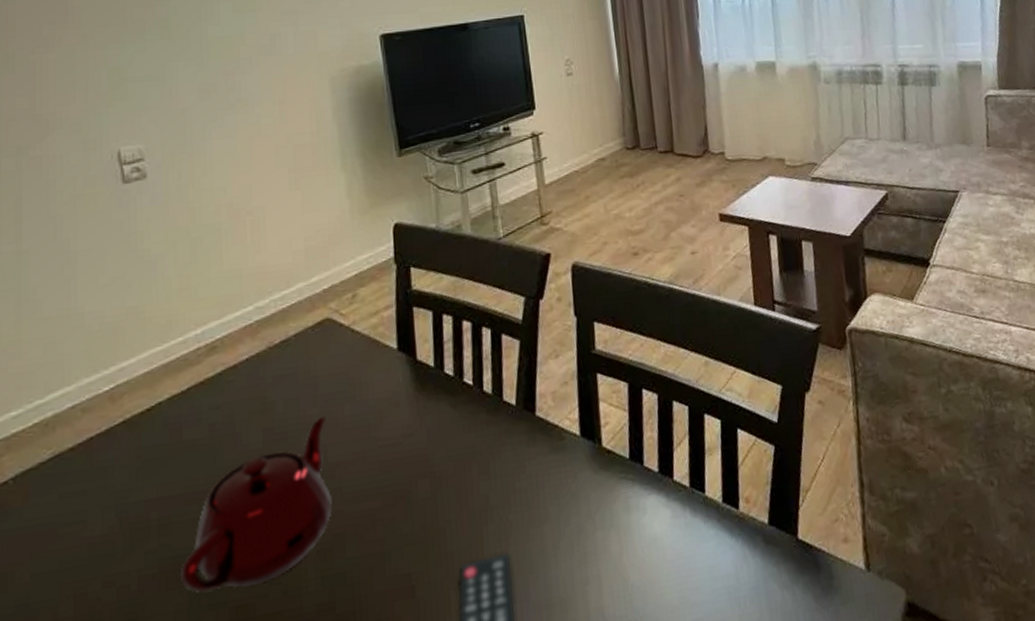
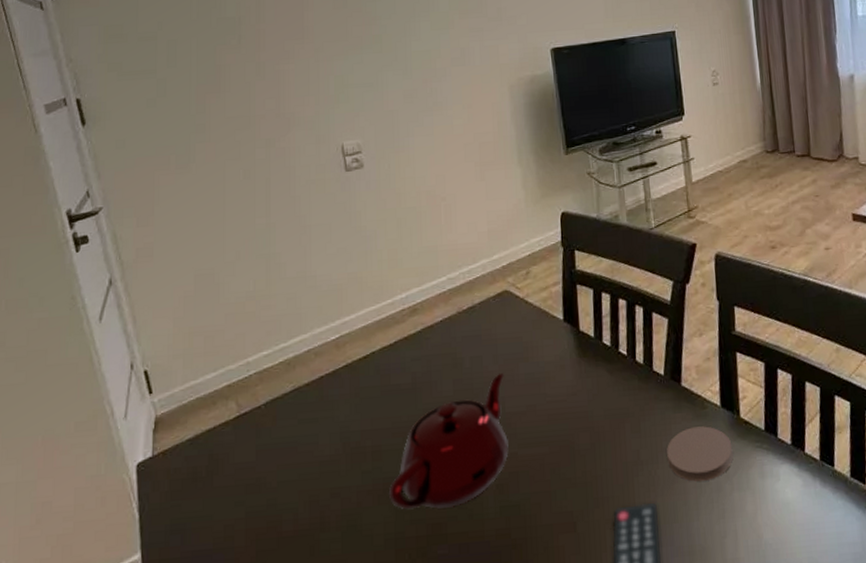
coaster: none [520,459,596,525] -> present [667,426,734,482]

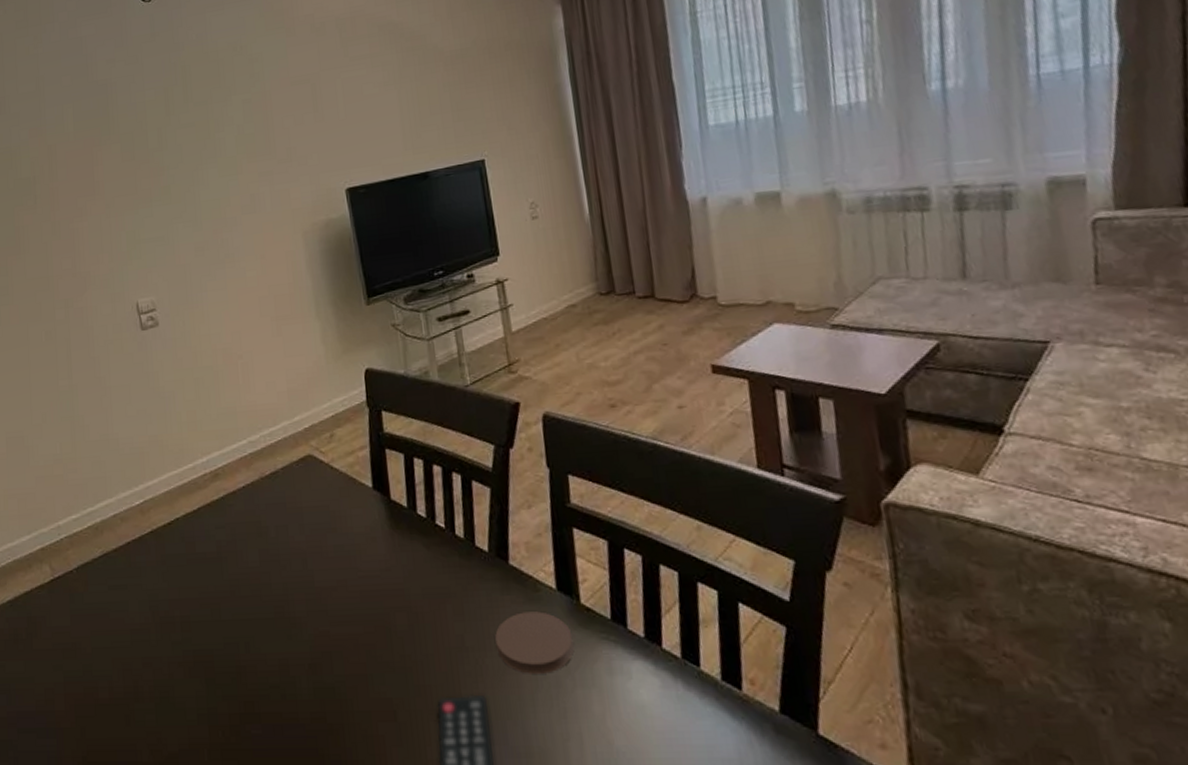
teapot: present [389,373,509,510] -> none [200,545,320,686]

